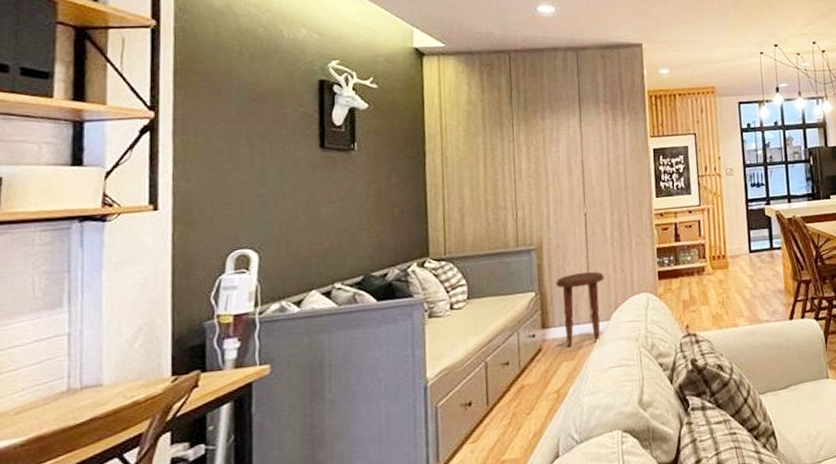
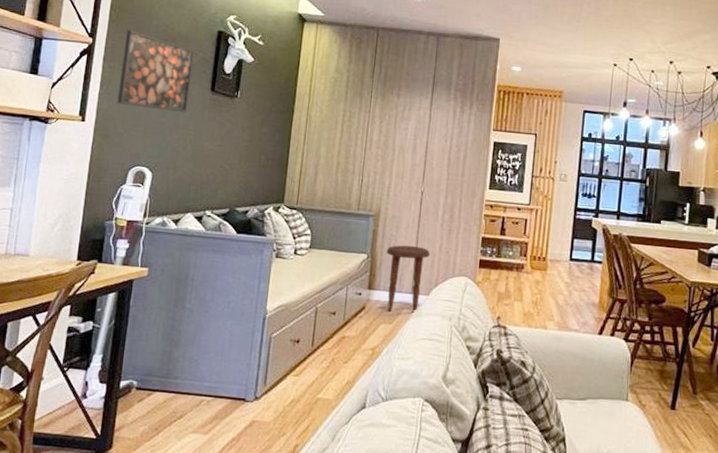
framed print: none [198,94,294,182] -> present [117,29,195,112]

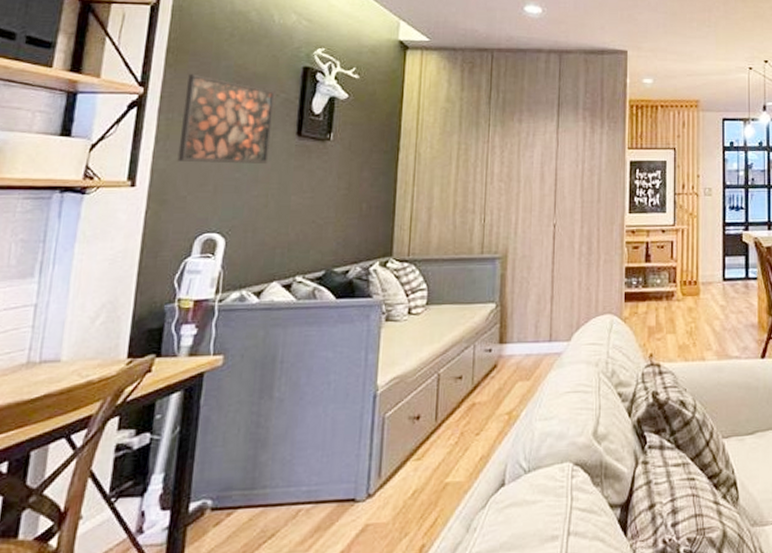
side table: present [386,245,430,313] -> none [517,286,568,366]

